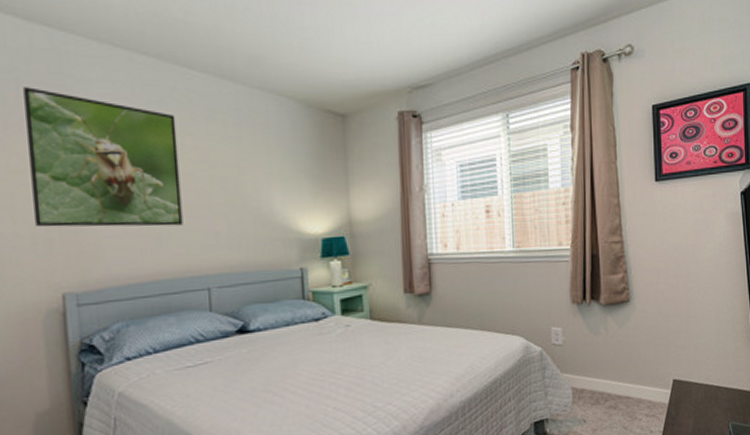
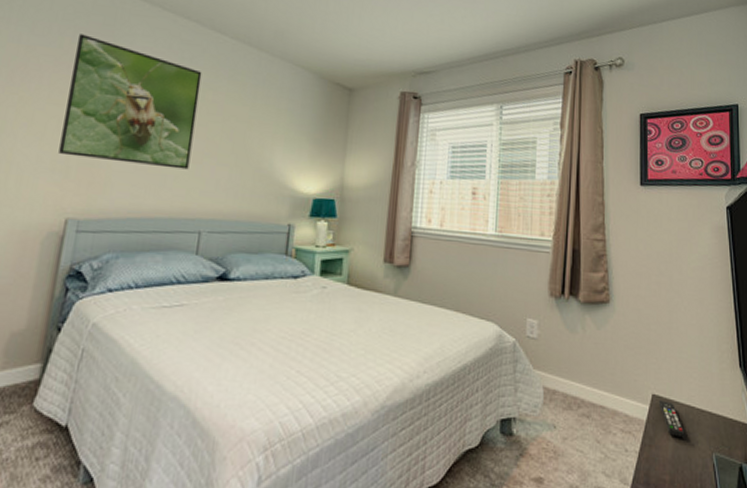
remote control: none [679,383,704,414] -> present [658,399,685,438]

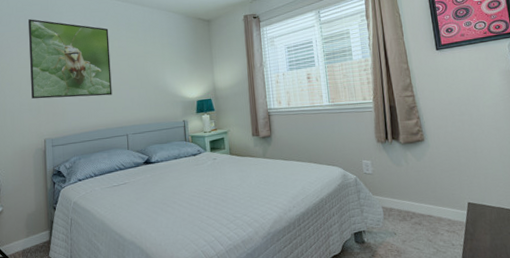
remote control: present [658,399,685,438] -> none [473,205,499,231]

